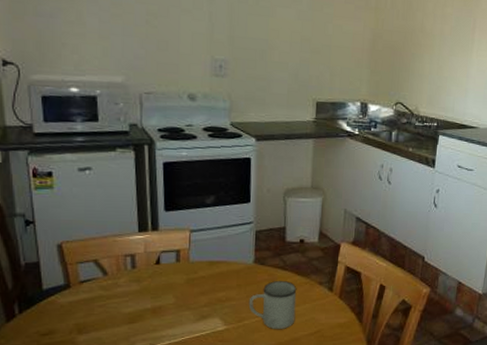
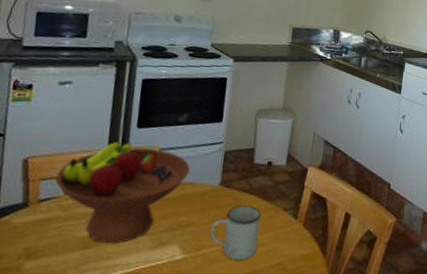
fruit bowl: none [92,225,222,317] -> present [55,141,190,243]

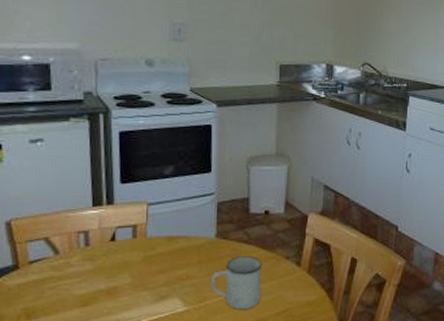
fruit bowl: present [55,141,190,243] -> none [43,198,182,299]

